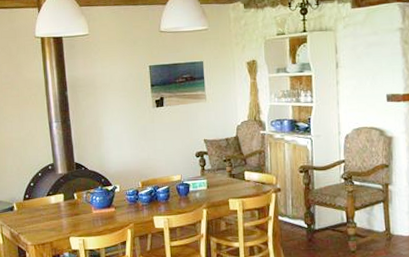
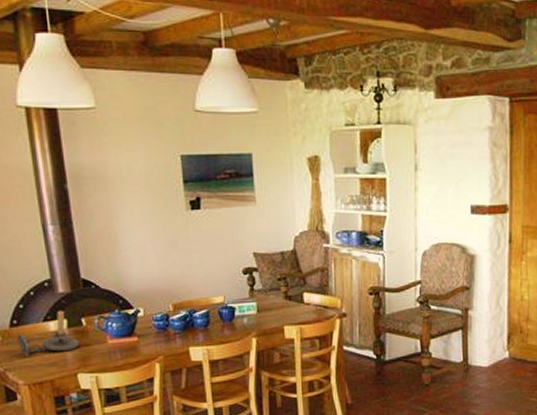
candlestick: none [28,187,72,224] -> present [17,310,80,357]

